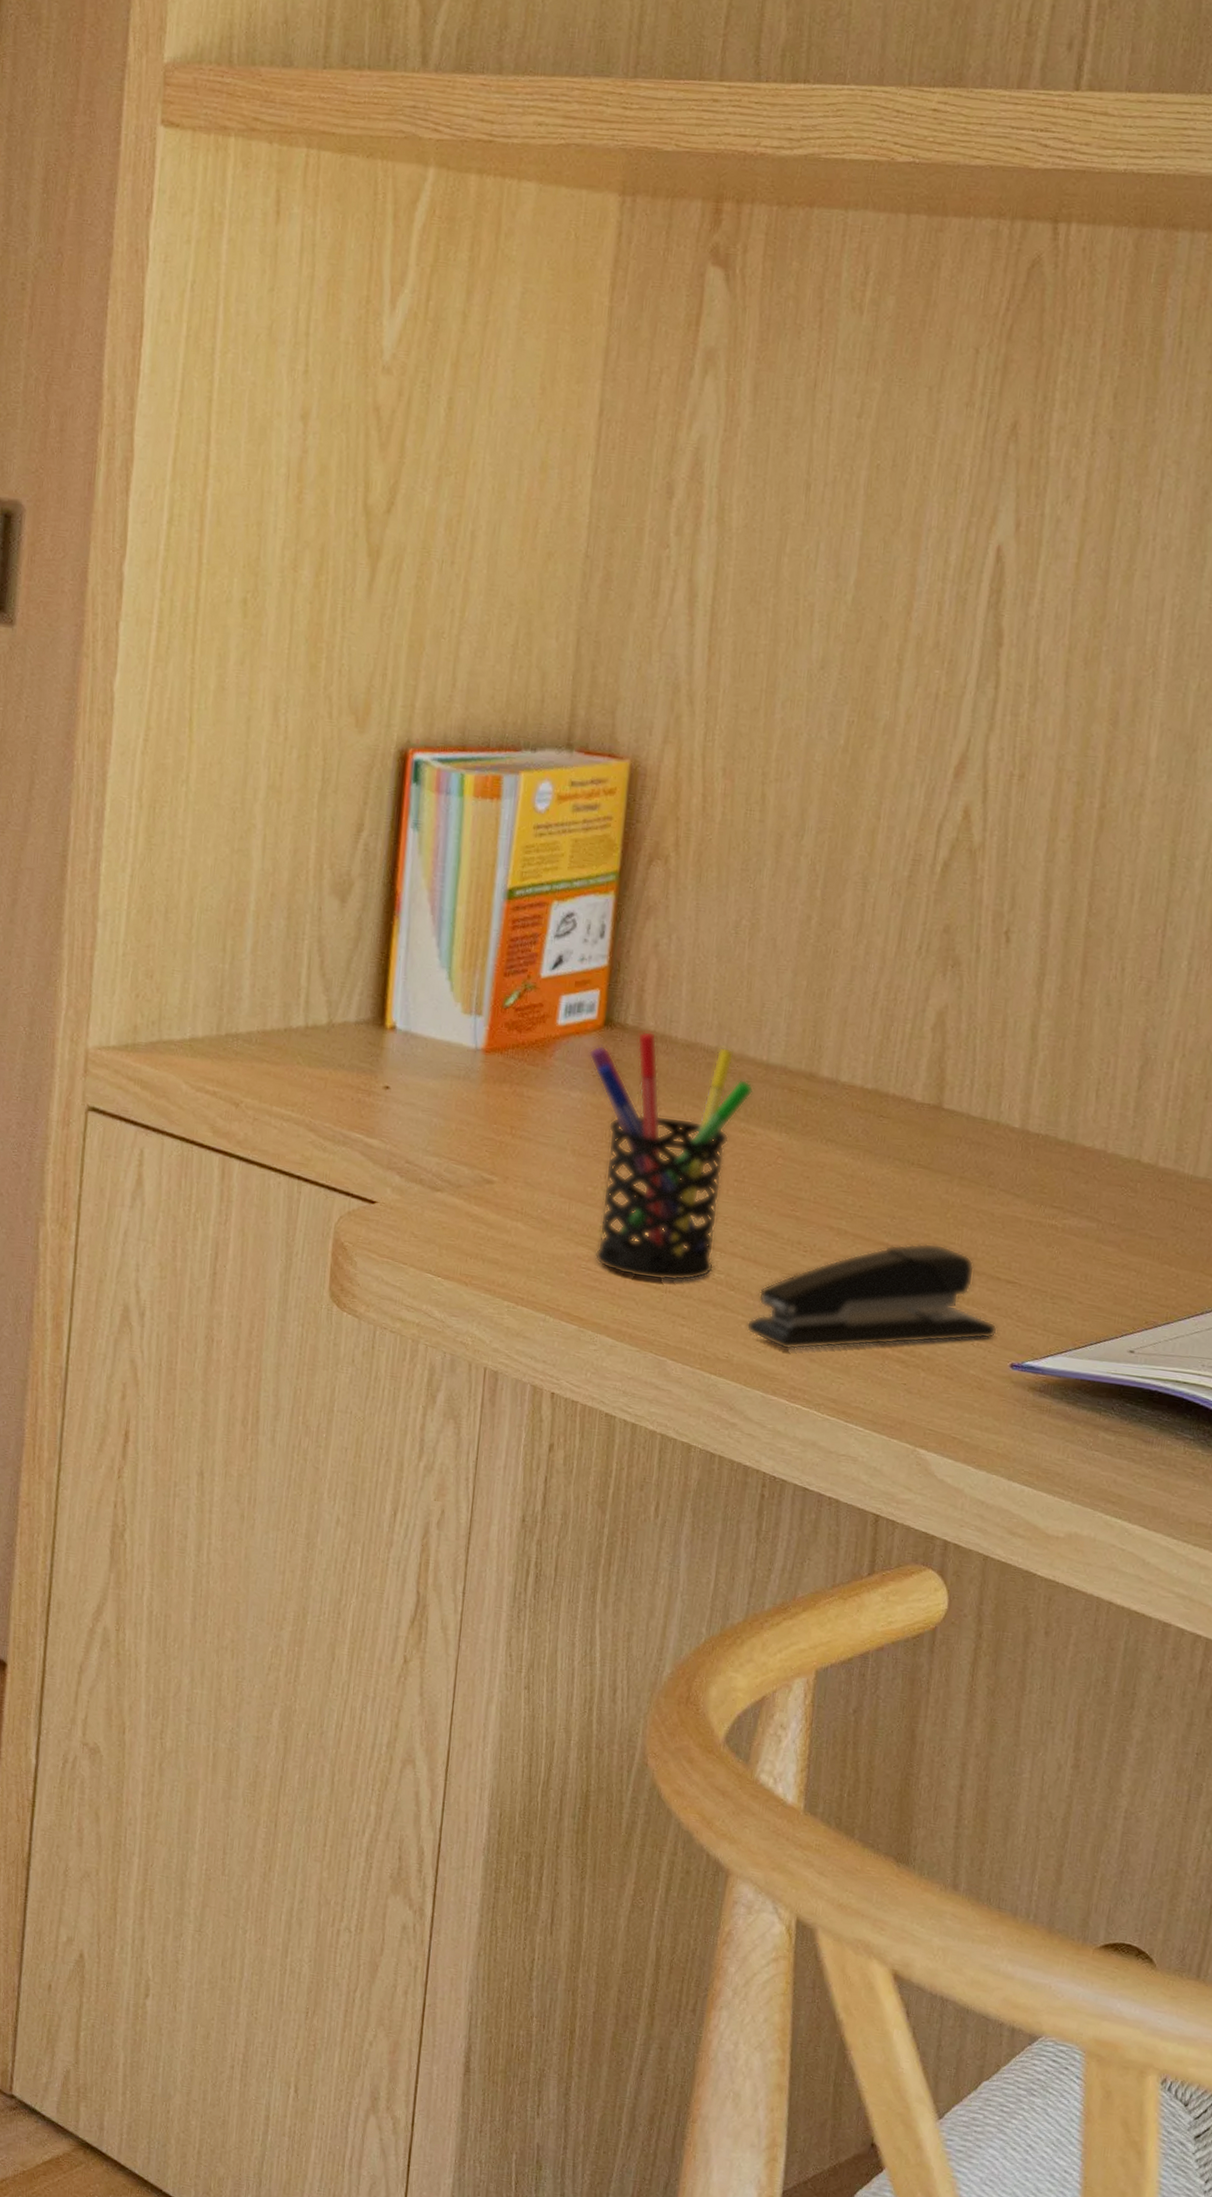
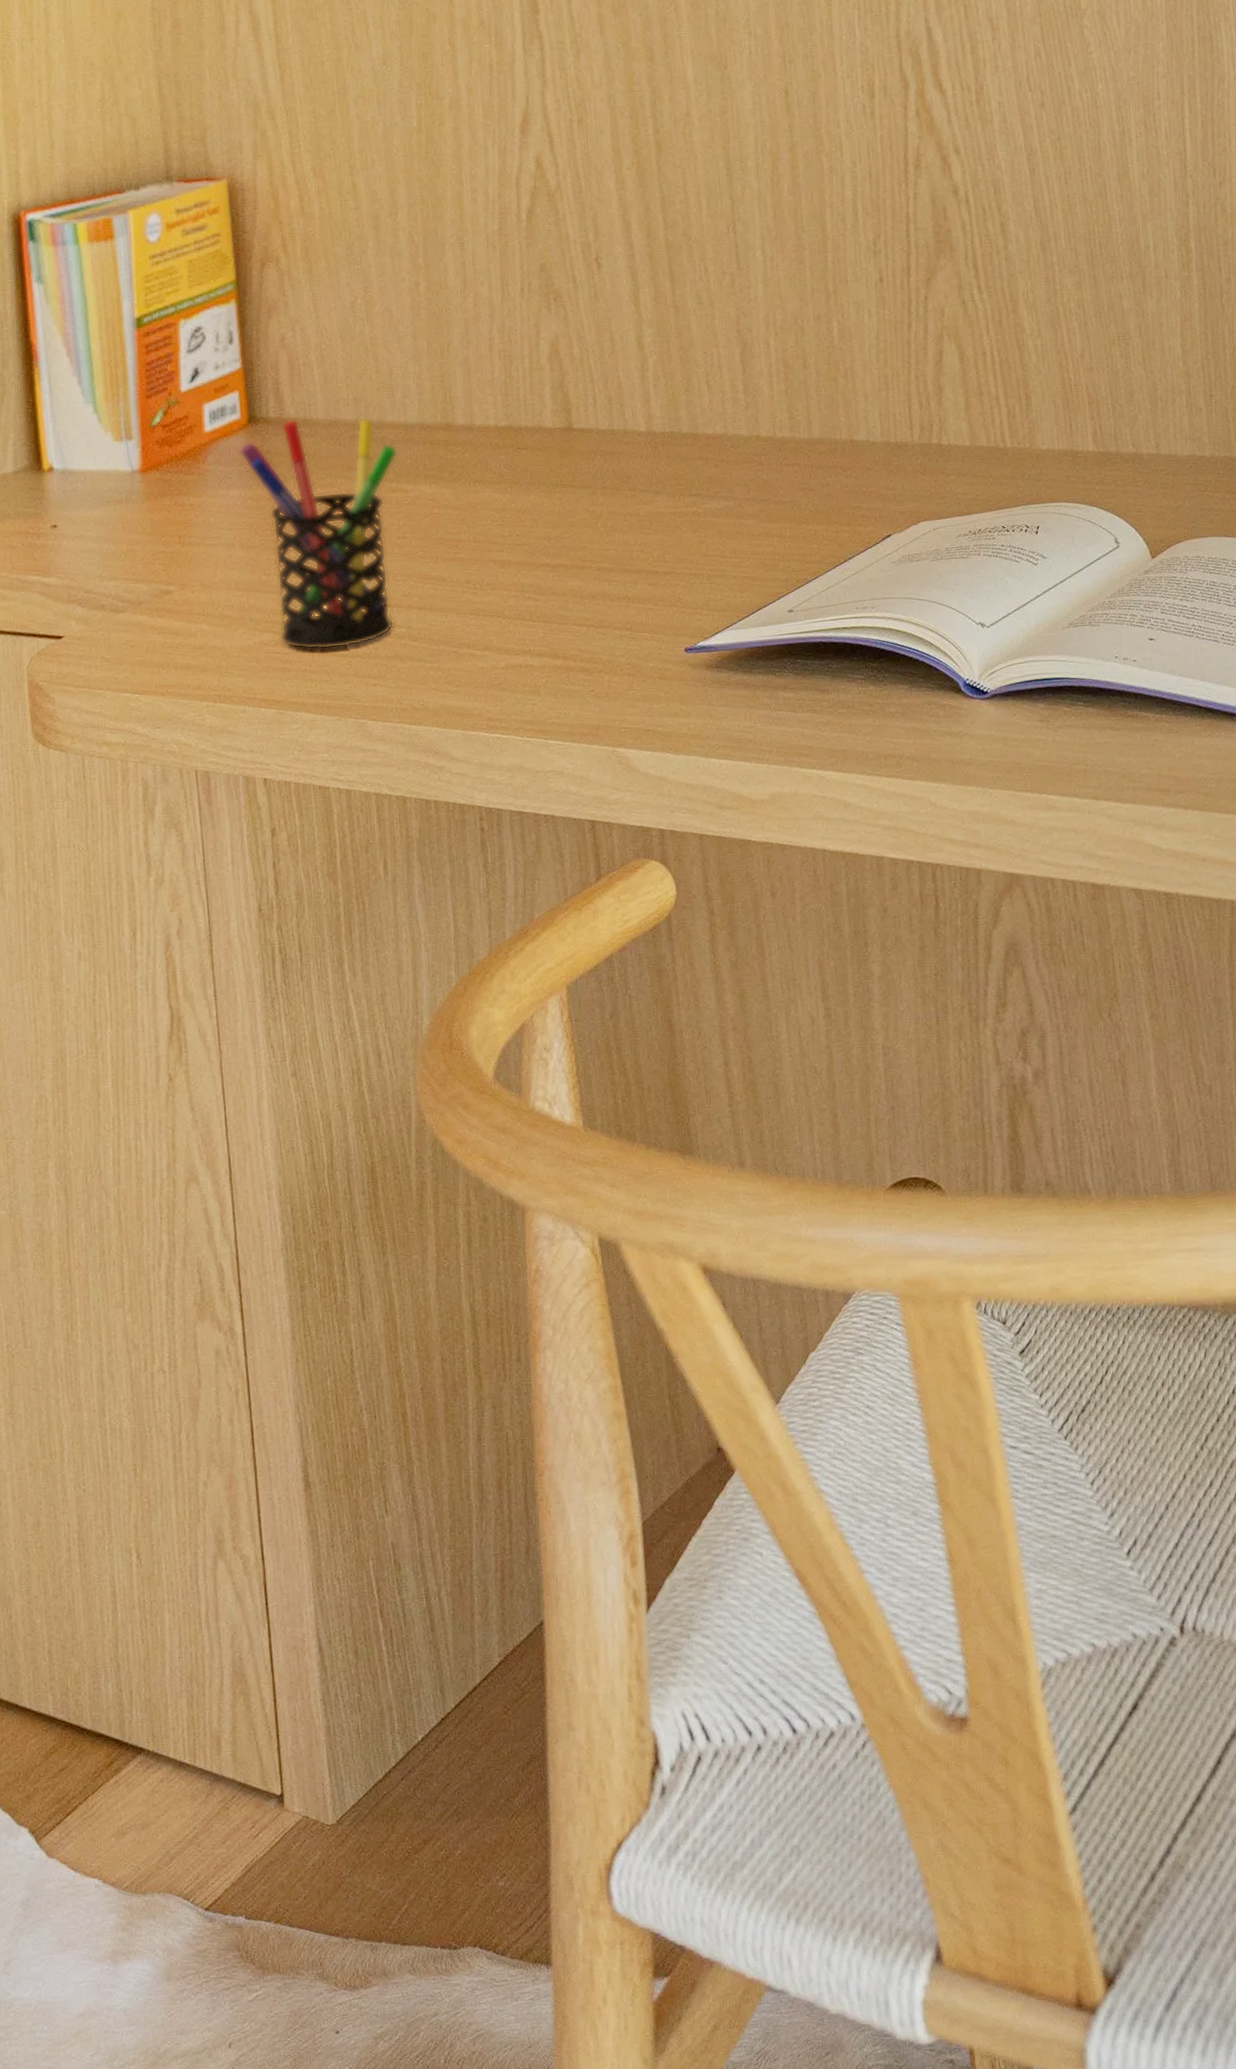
stapler: present [746,1243,997,1351] -> none [435,553,666,686]

